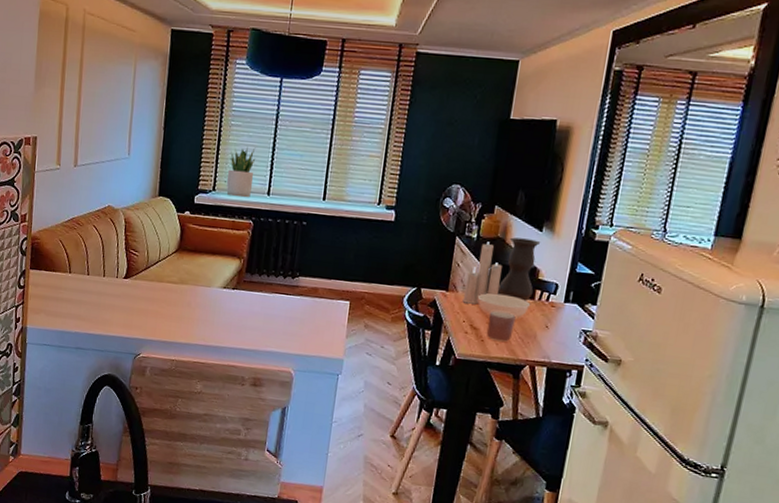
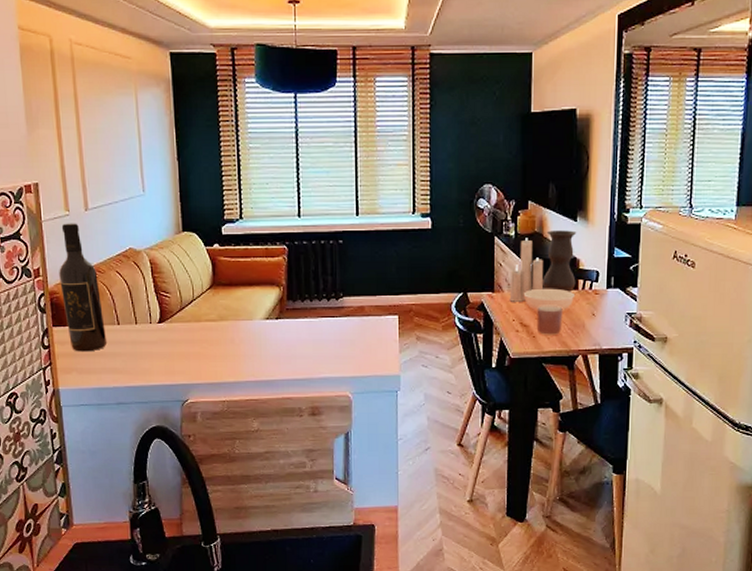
wine bottle: none [42,176,77,297] -> present [59,223,108,352]
planter: present [226,146,256,198] -> none [252,169,282,223]

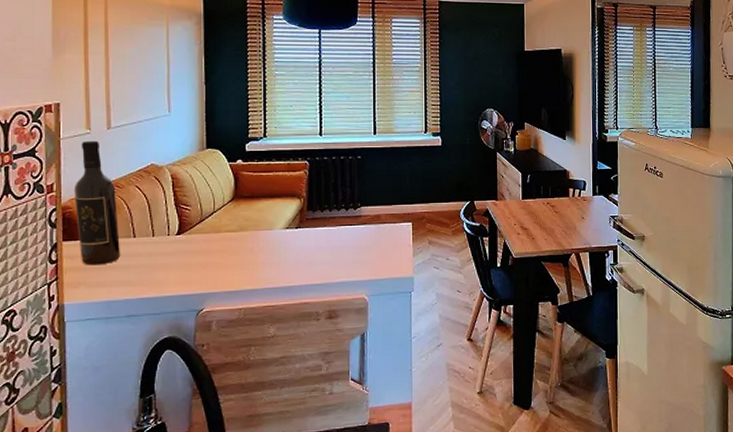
candle: present [509,238,544,302] -> none [511,153,540,208]
bowl: present [523,288,576,314] -> none [523,196,567,219]
mug: present [536,305,563,336] -> none [535,210,557,238]
vase: present [543,230,577,292] -> none [539,147,567,199]

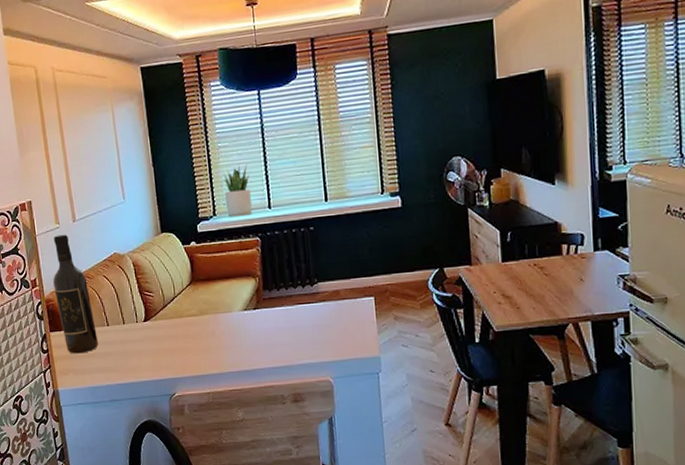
planter: none [277,93,304,141] -> present [223,164,253,218]

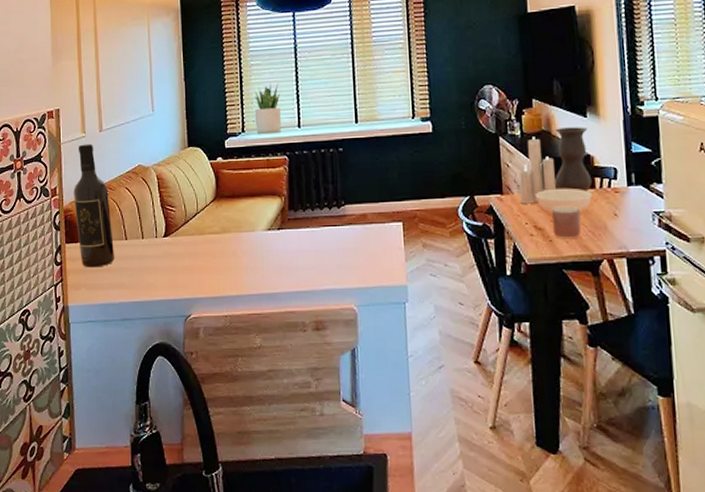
candle: none [488,206,525,274] -> present [519,137,557,204]
bowl: none [503,255,560,284] -> present [535,188,593,216]
mug: none [519,273,548,306] -> present [551,205,582,240]
vase: none [523,194,559,259] -> present [554,126,592,191]

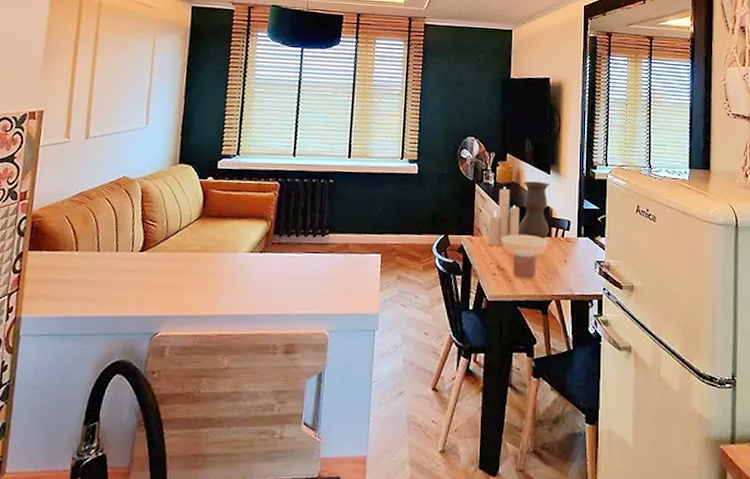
wine bottle: present [74,143,115,268] -> none [43,149,86,278]
planter: present [254,83,282,135] -> none [251,111,280,160]

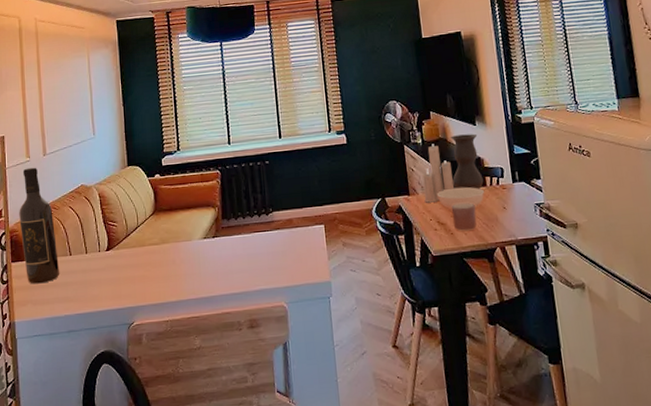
wine bottle: none [43,149,86,278] -> present [19,167,60,284]

